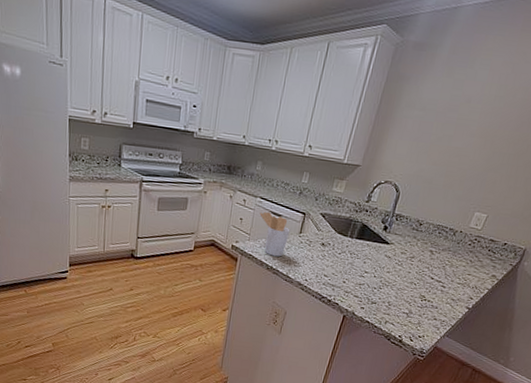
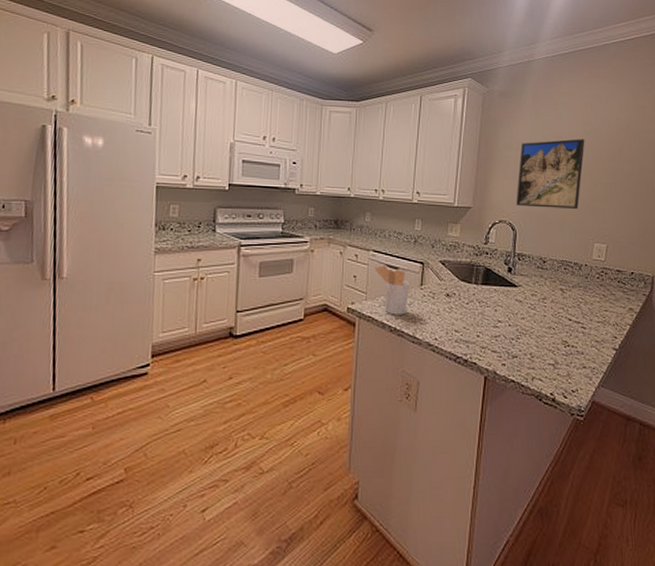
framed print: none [405,102,496,177] -> present [516,139,585,209]

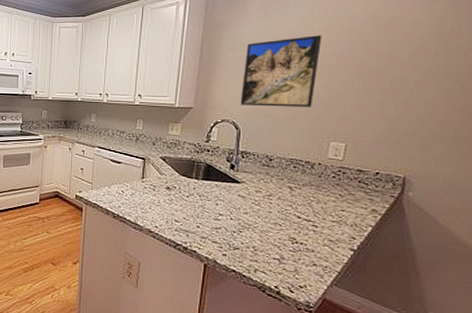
utensil holder: present [374,265,410,315] -> none [99,160,132,204]

